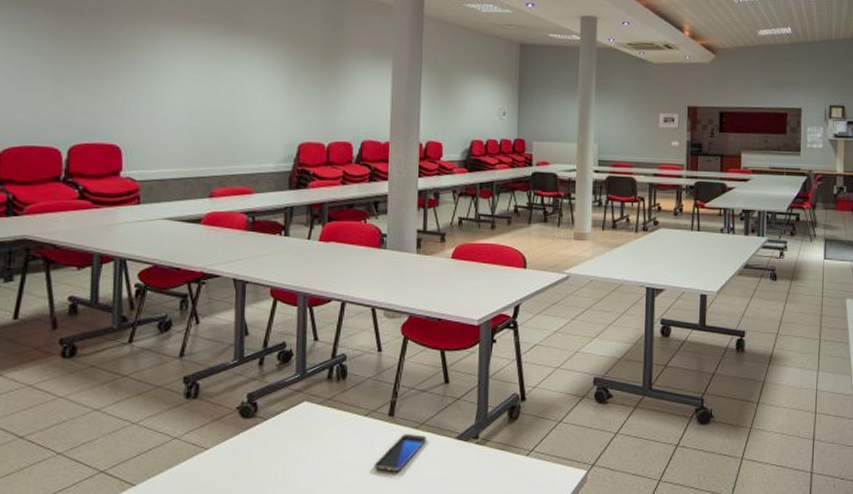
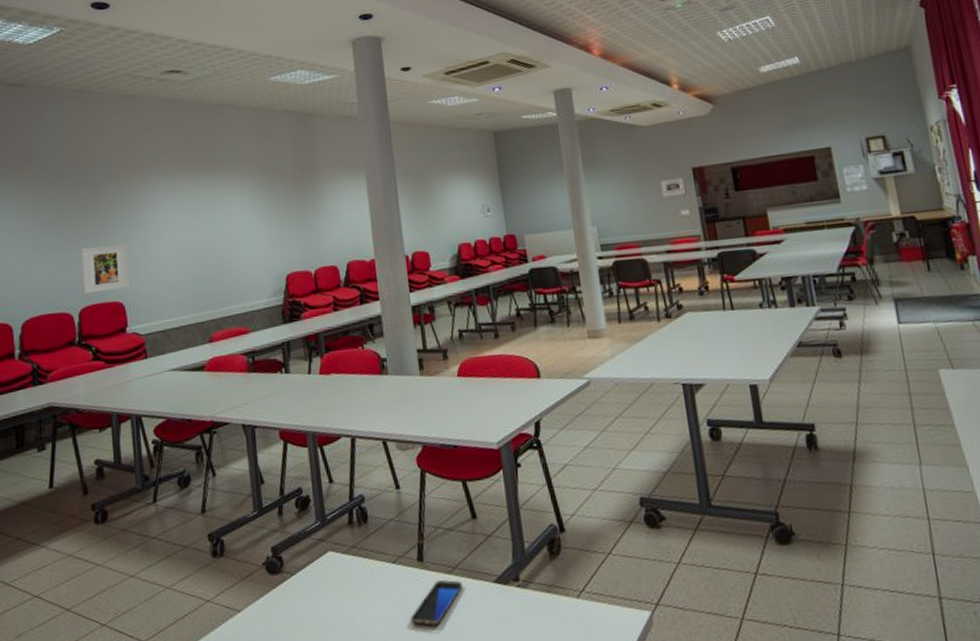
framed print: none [76,86,132,133] -> present [81,245,130,294]

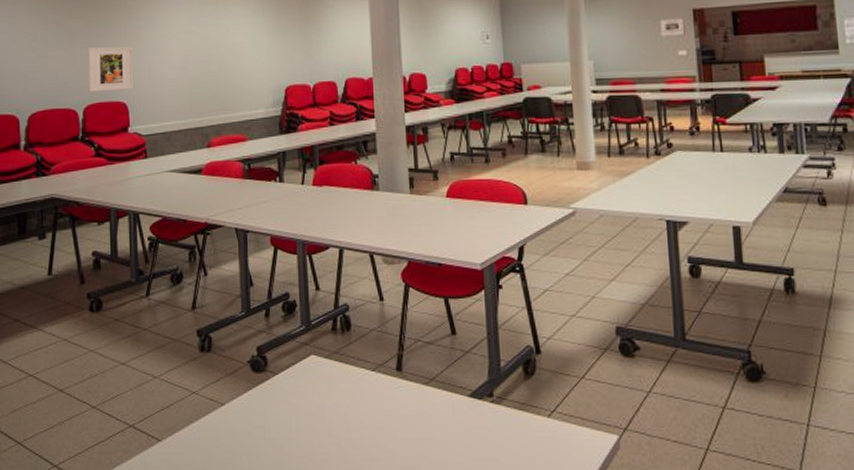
smartphone: present [410,580,463,626] -> none [386,391,439,433]

